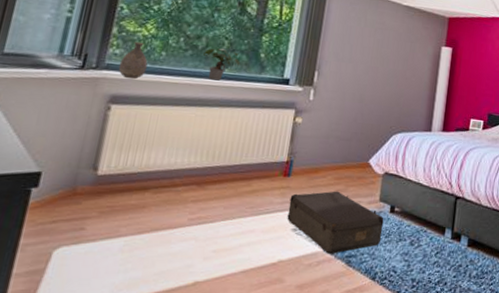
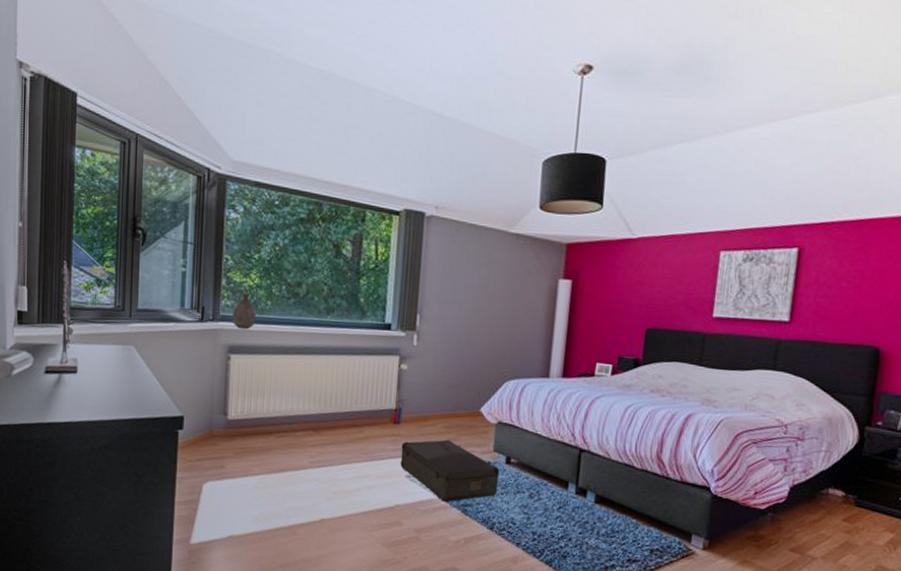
potted plant: present [203,48,240,81] -> none [305,294,341,328]

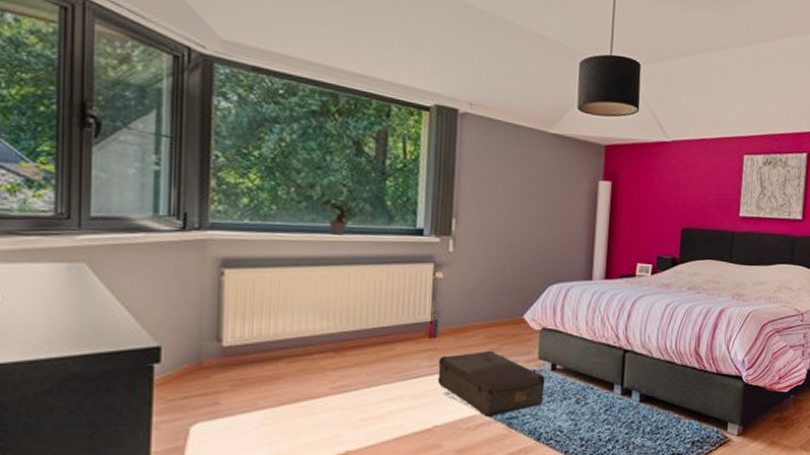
vase: present [232,292,256,330] -> none [225,195,257,239]
potted plant: none [305,294,341,328] -> present [320,197,364,235]

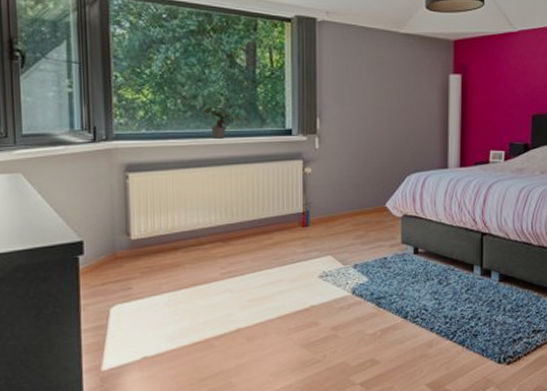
suitcase: present [438,350,545,417] -> none [312,237,409,297]

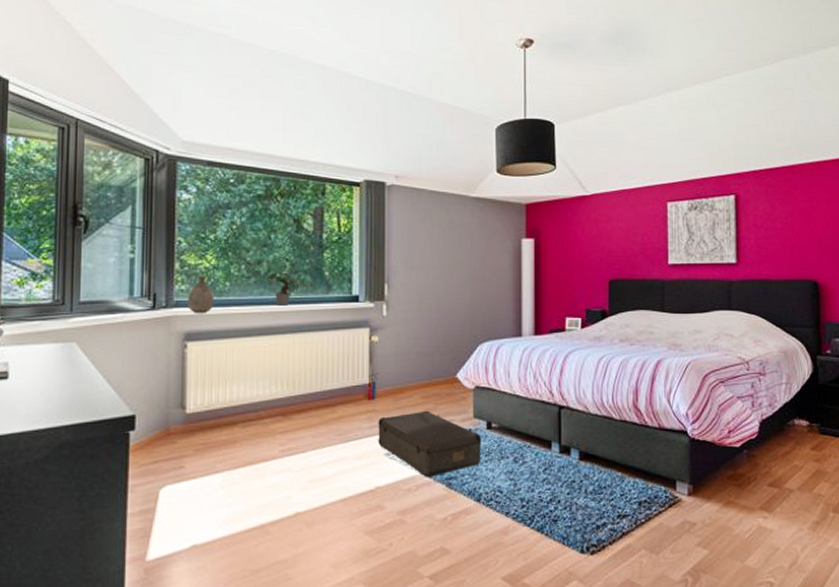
vase: none [126,109,152,147] -> present [187,275,214,314]
suitcase: none [312,237,409,297] -> present [378,410,482,477]

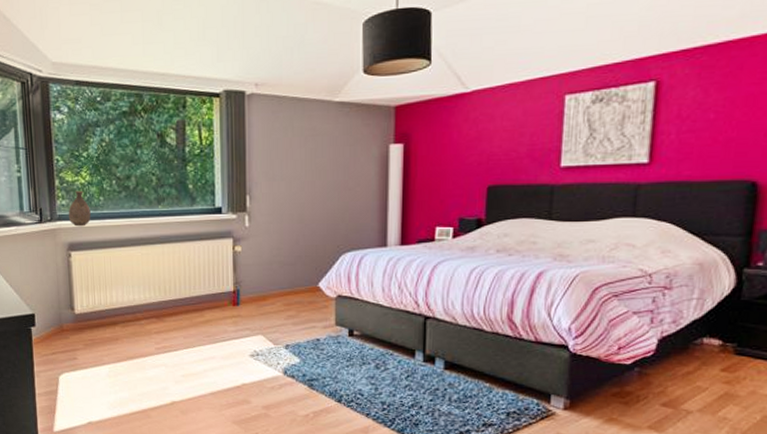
potted plant: present [267,271,305,306] -> none [136,185,171,218]
suitcase: present [378,410,482,477] -> none [243,317,343,378]

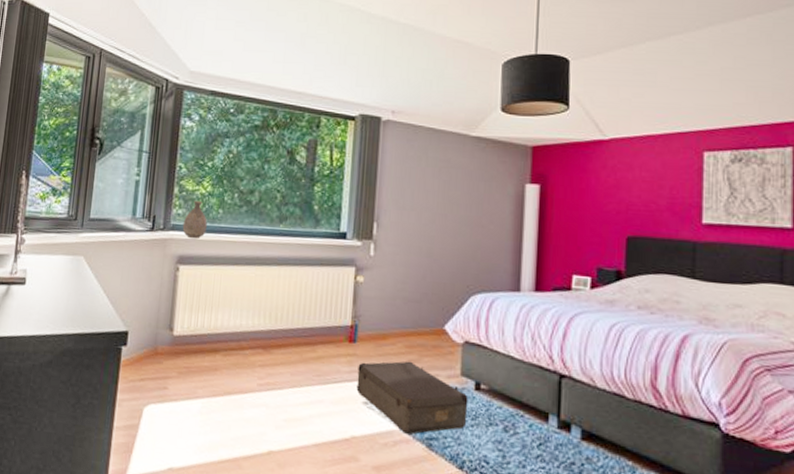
suitcase: none [243,317,343,378] -> present [356,361,468,434]

